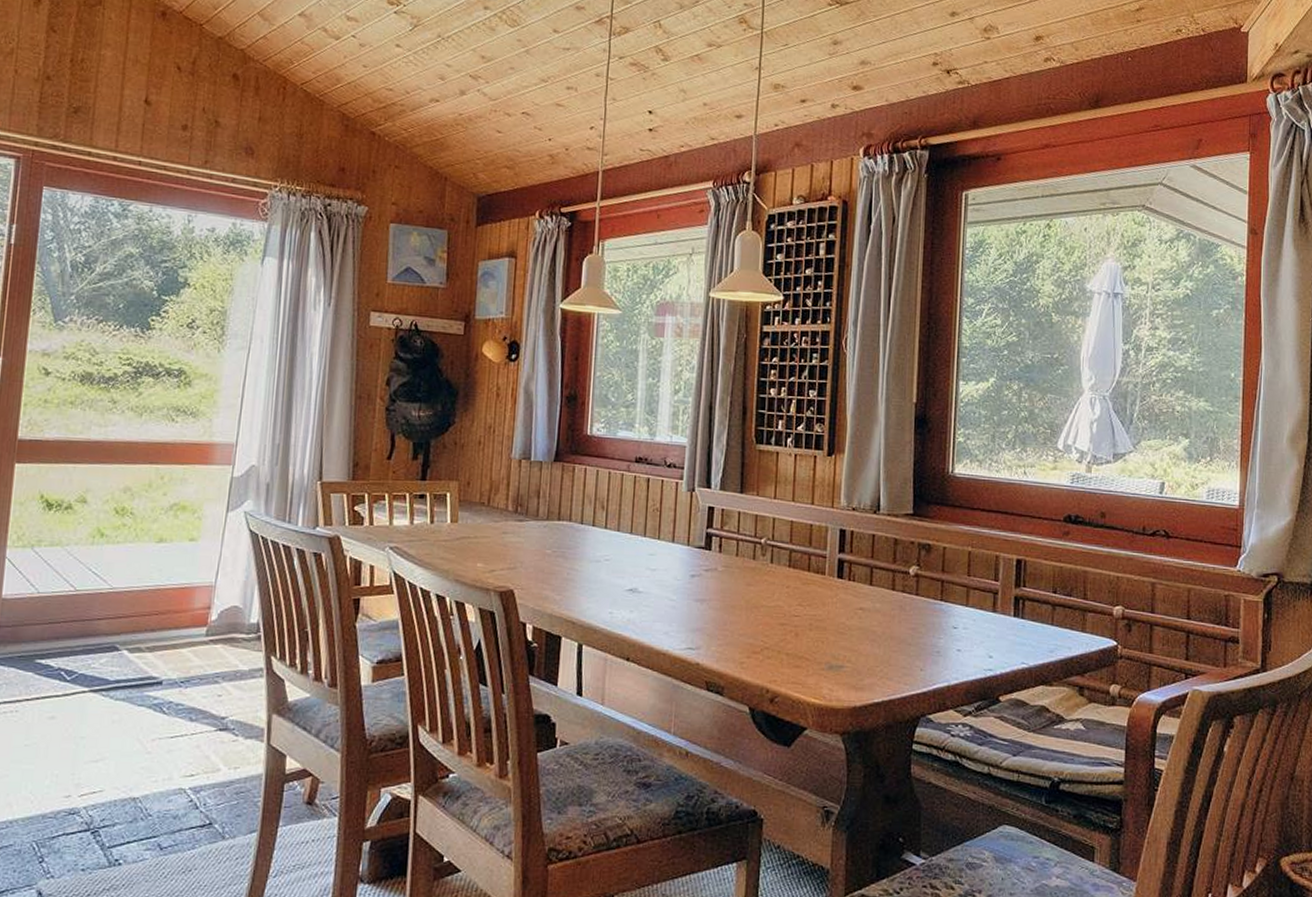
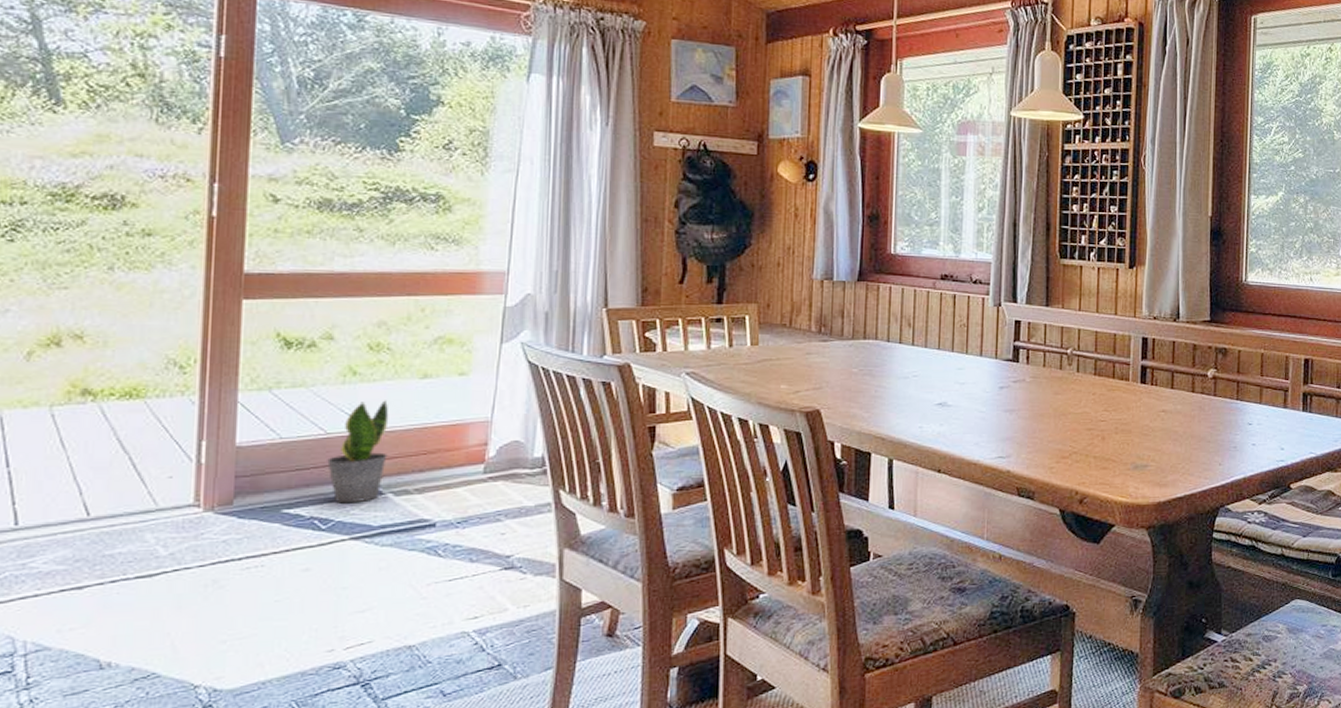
potted plant: none [75,561,129,658] -> present [327,400,389,504]

